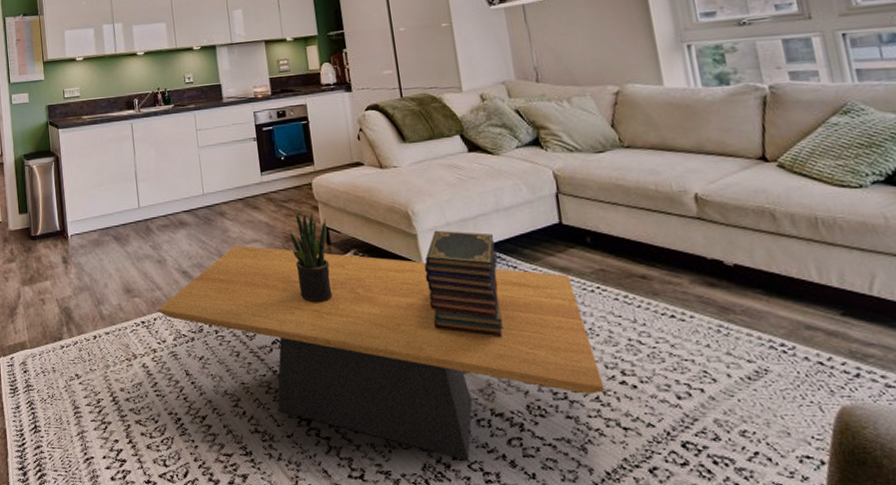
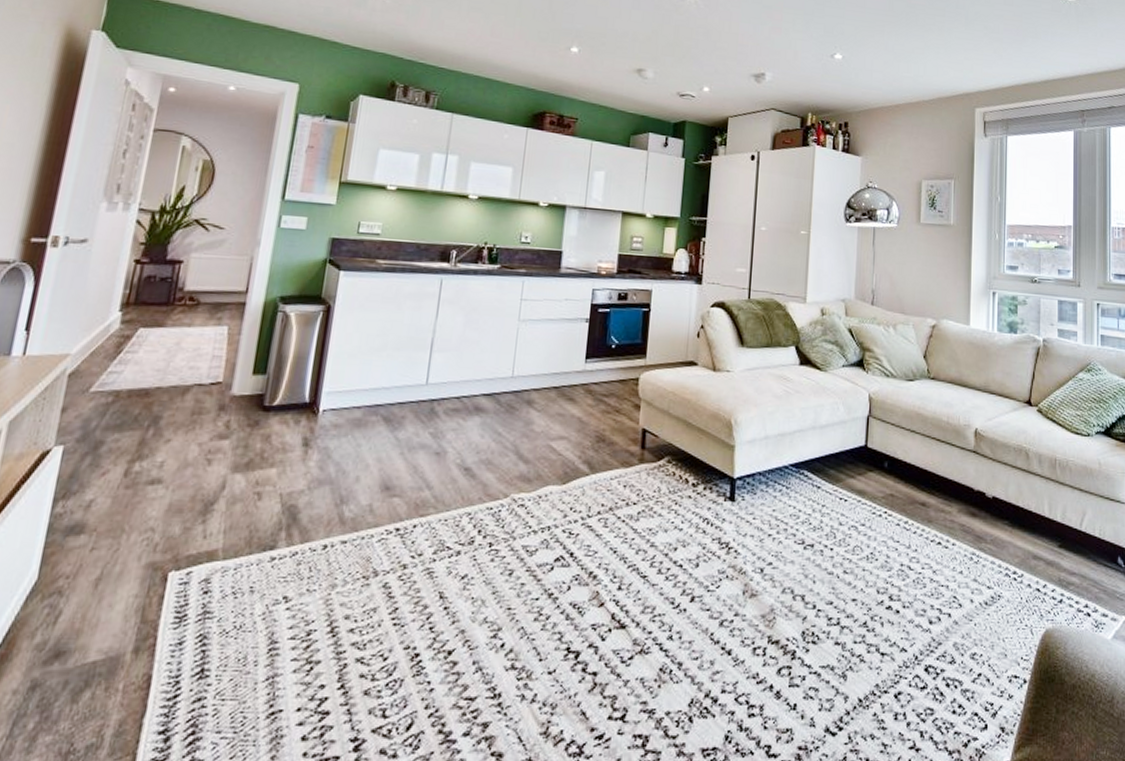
coffee table: present [158,245,605,461] -> none [422,440,873,694]
potted plant: present [289,211,333,303] -> none [600,408,645,515]
book stack: present [424,230,504,338] -> none [731,443,806,560]

